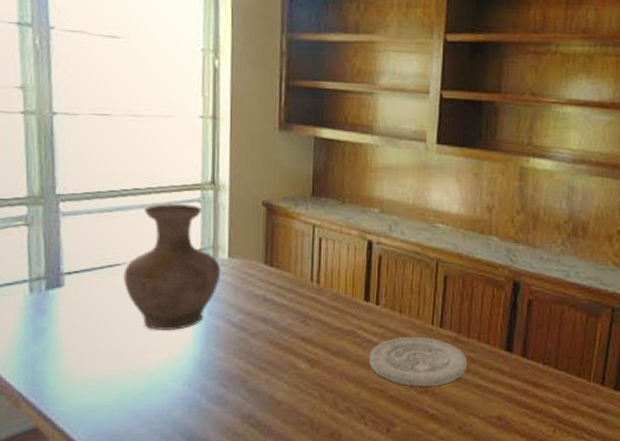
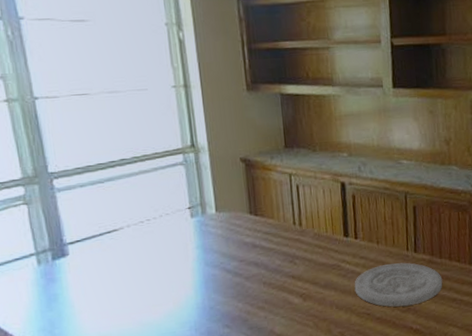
vase: present [123,204,221,330] -> none [122,168,211,285]

